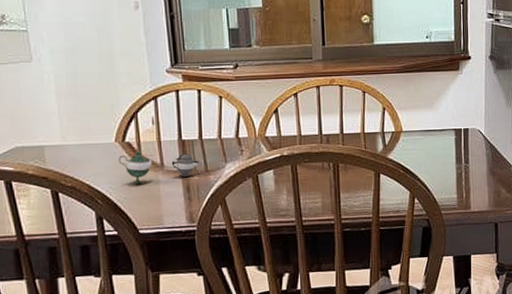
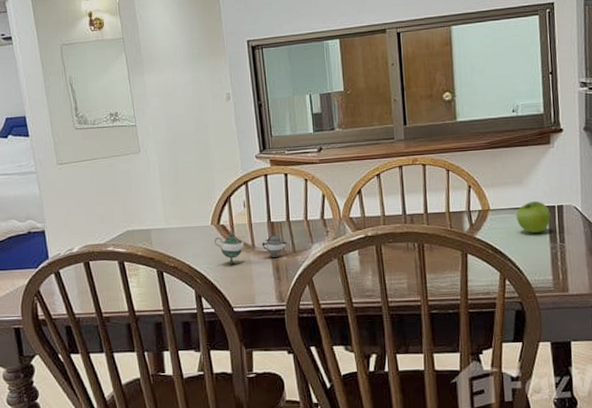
fruit: none [426,124,457,154] -> present [516,201,551,233]

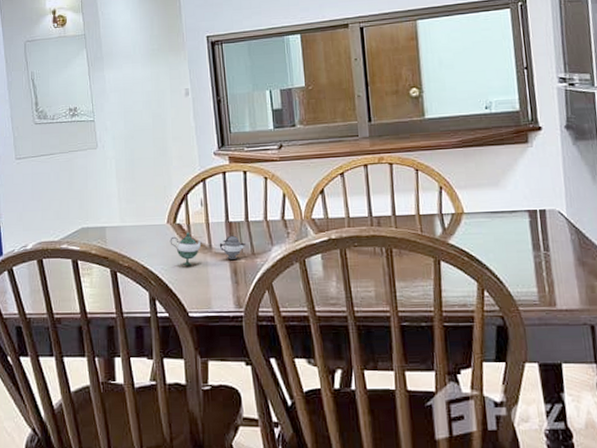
fruit: present [516,201,551,233] -> none [493,205,533,240]

